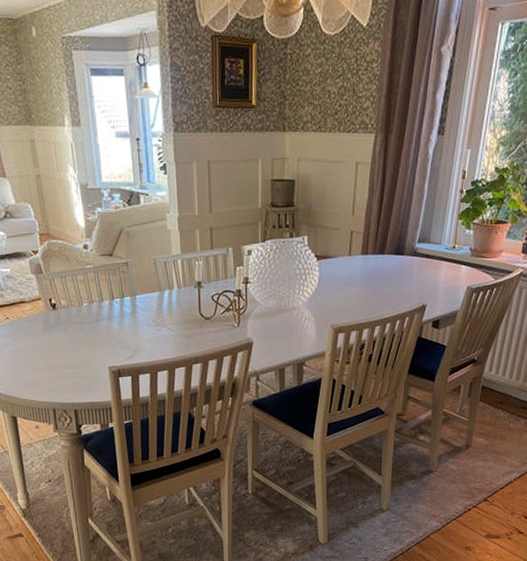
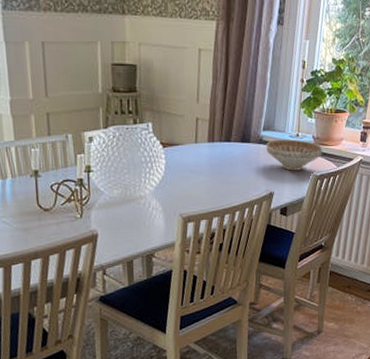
decorative bowl: none [421,251,480,284] -> present [266,139,323,171]

